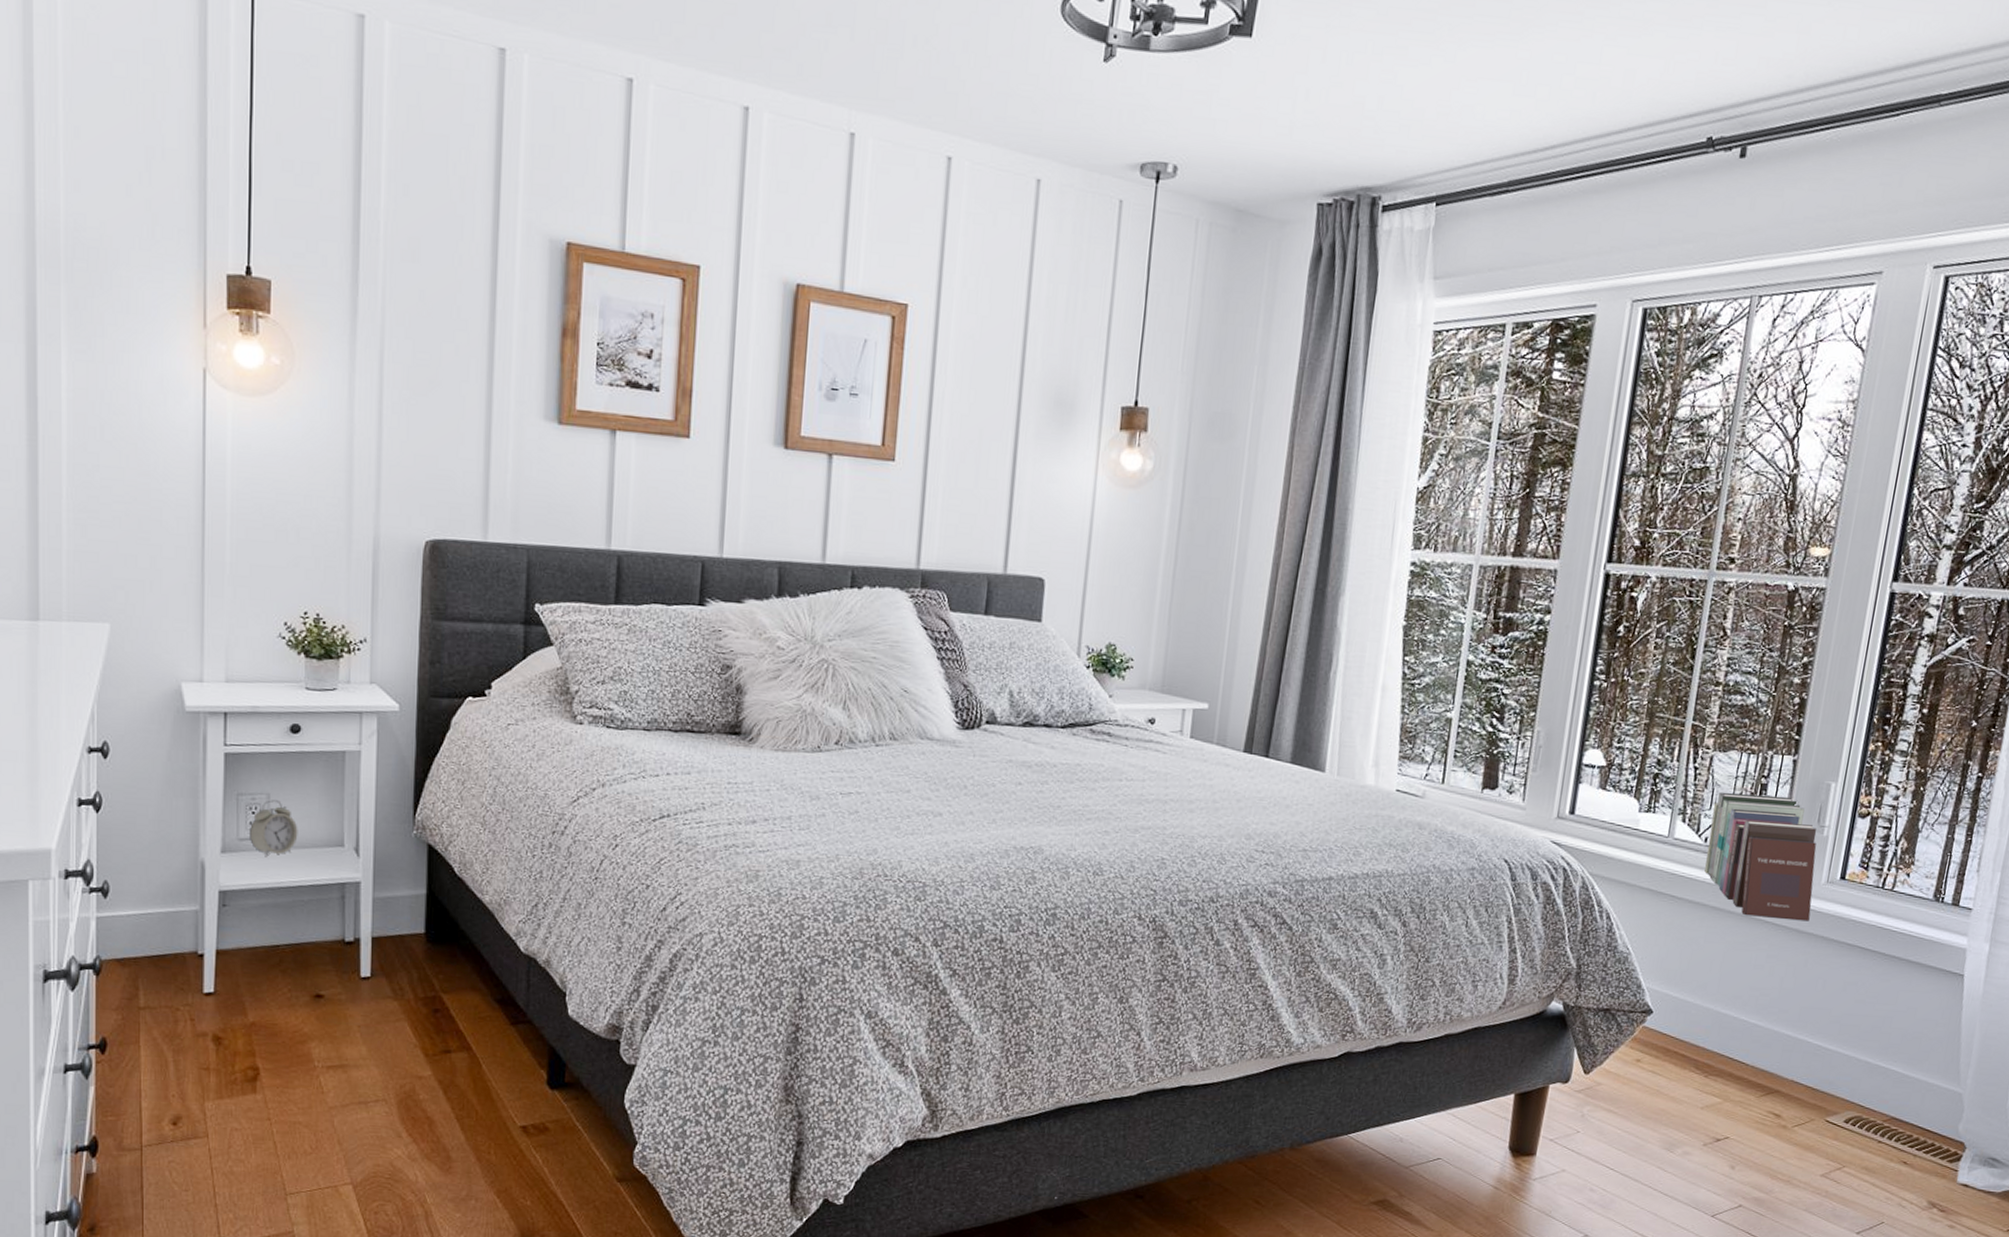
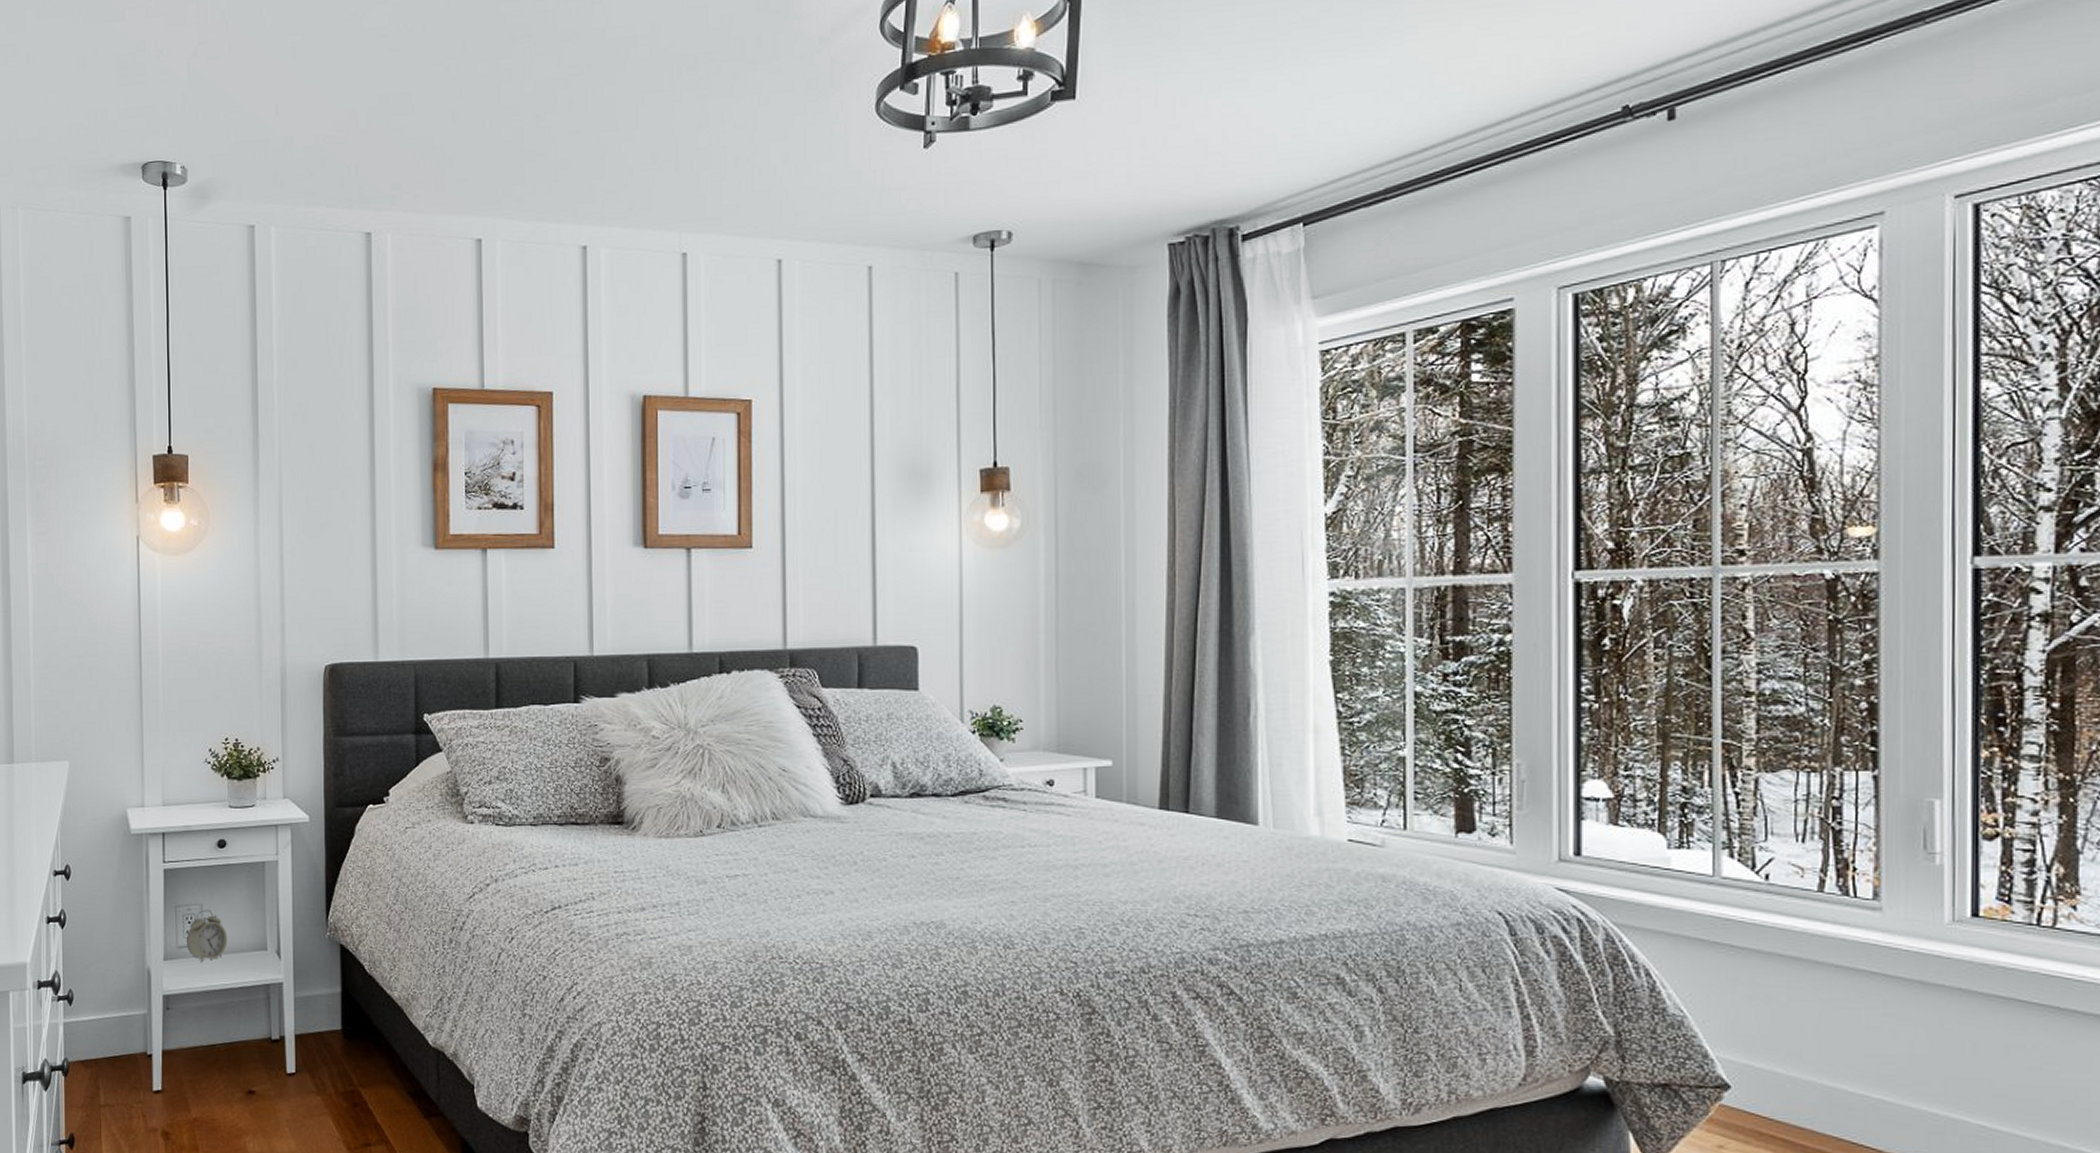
books: present [1704,792,1817,922] -> none [1770,819,1936,971]

